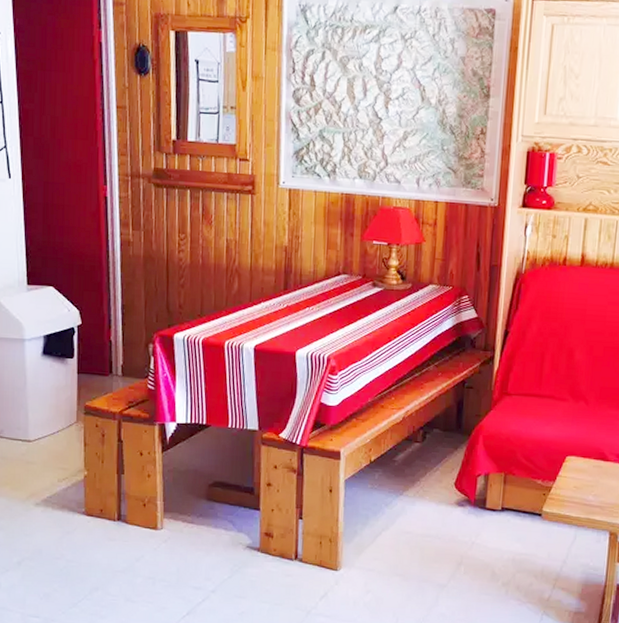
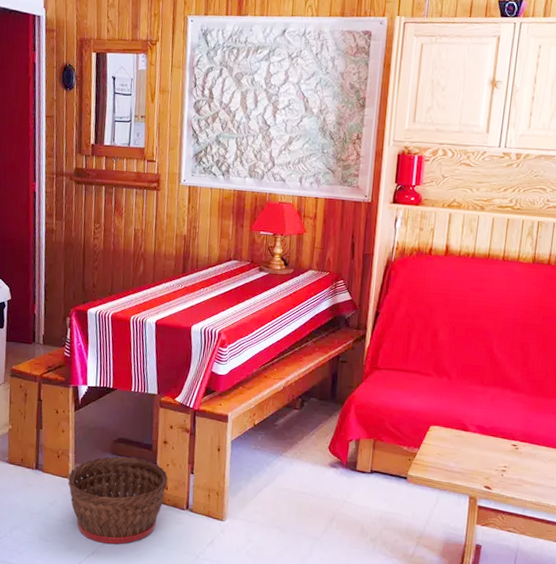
basket: none [156,502,273,602] -> present [67,456,168,545]

